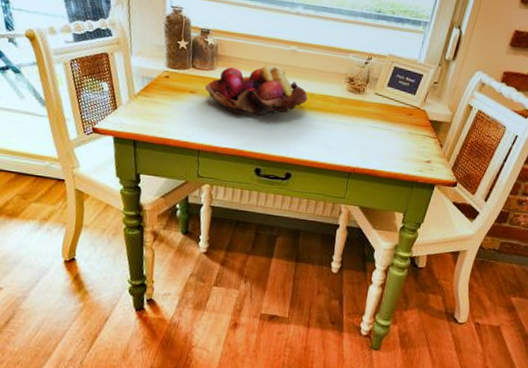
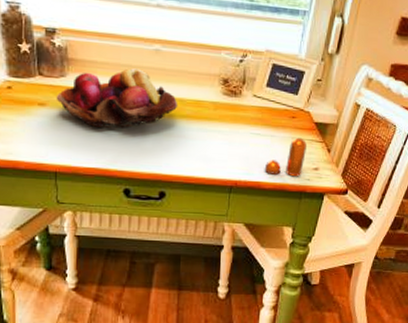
pepper shaker: none [380,132,421,168] -> present [264,137,307,177]

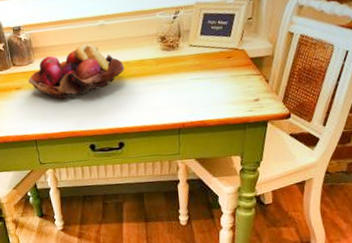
pepper shaker: present [264,137,307,177] -> none [207,74,245,112]

